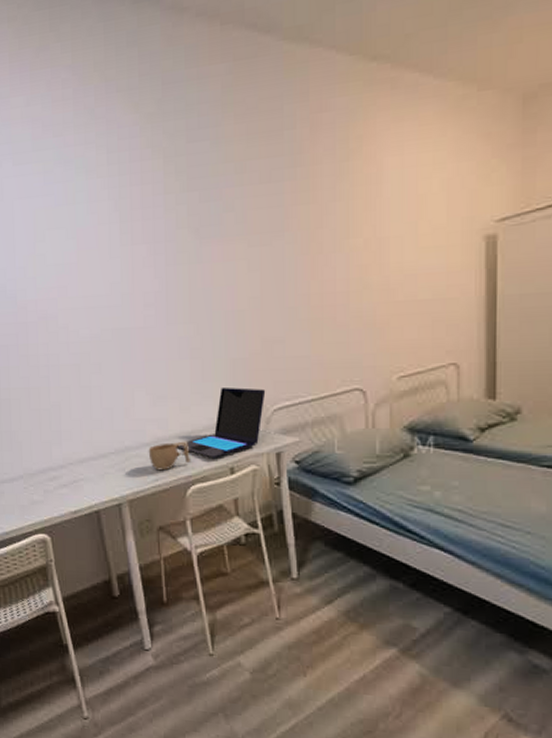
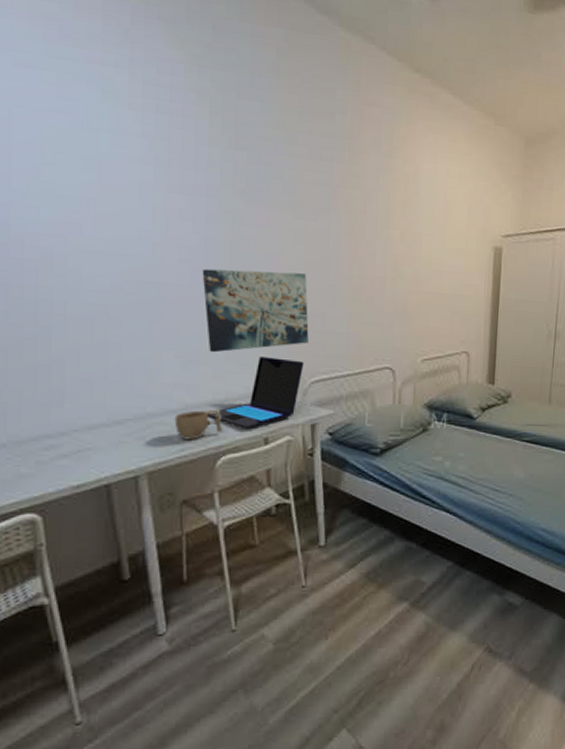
wall art: none [165,300,269,388] -> present [202,268,309,353]

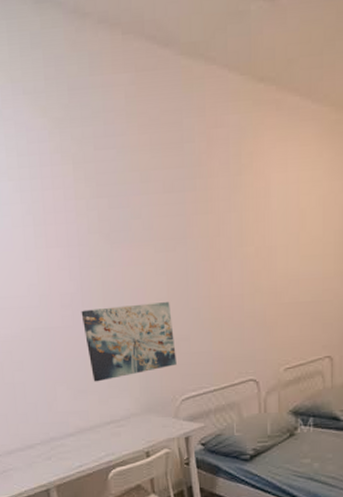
cup: present [174,409,222,440] -> none [71,430,110,458]
laptop: present [208,357,304,428] -> none [98,381,175,445]

